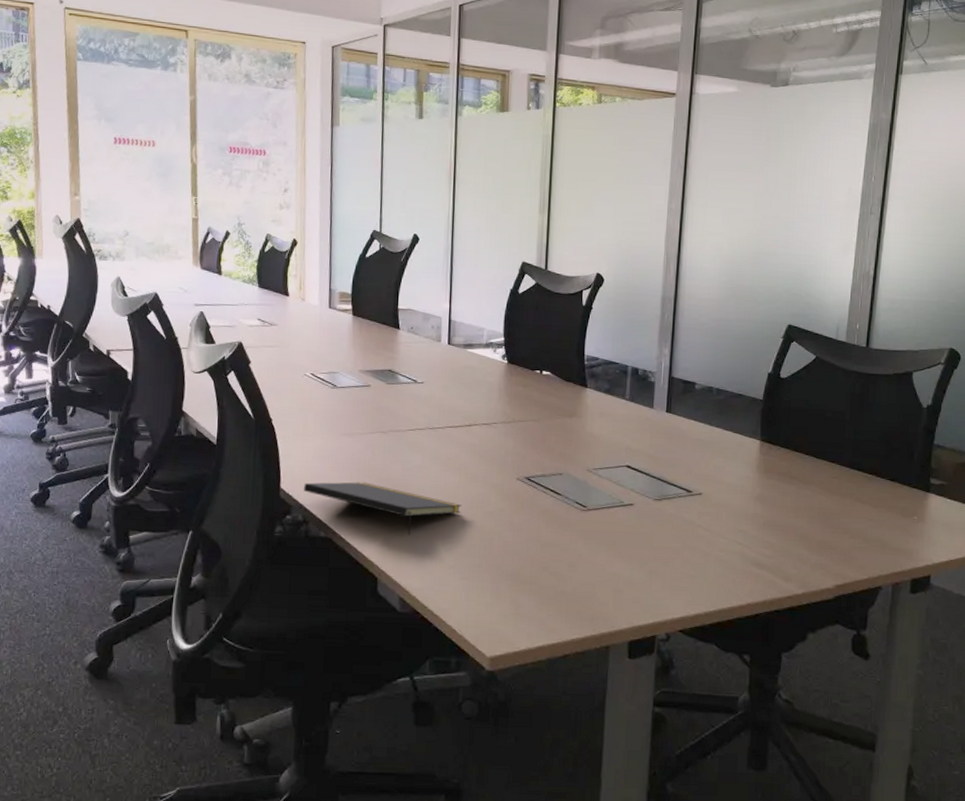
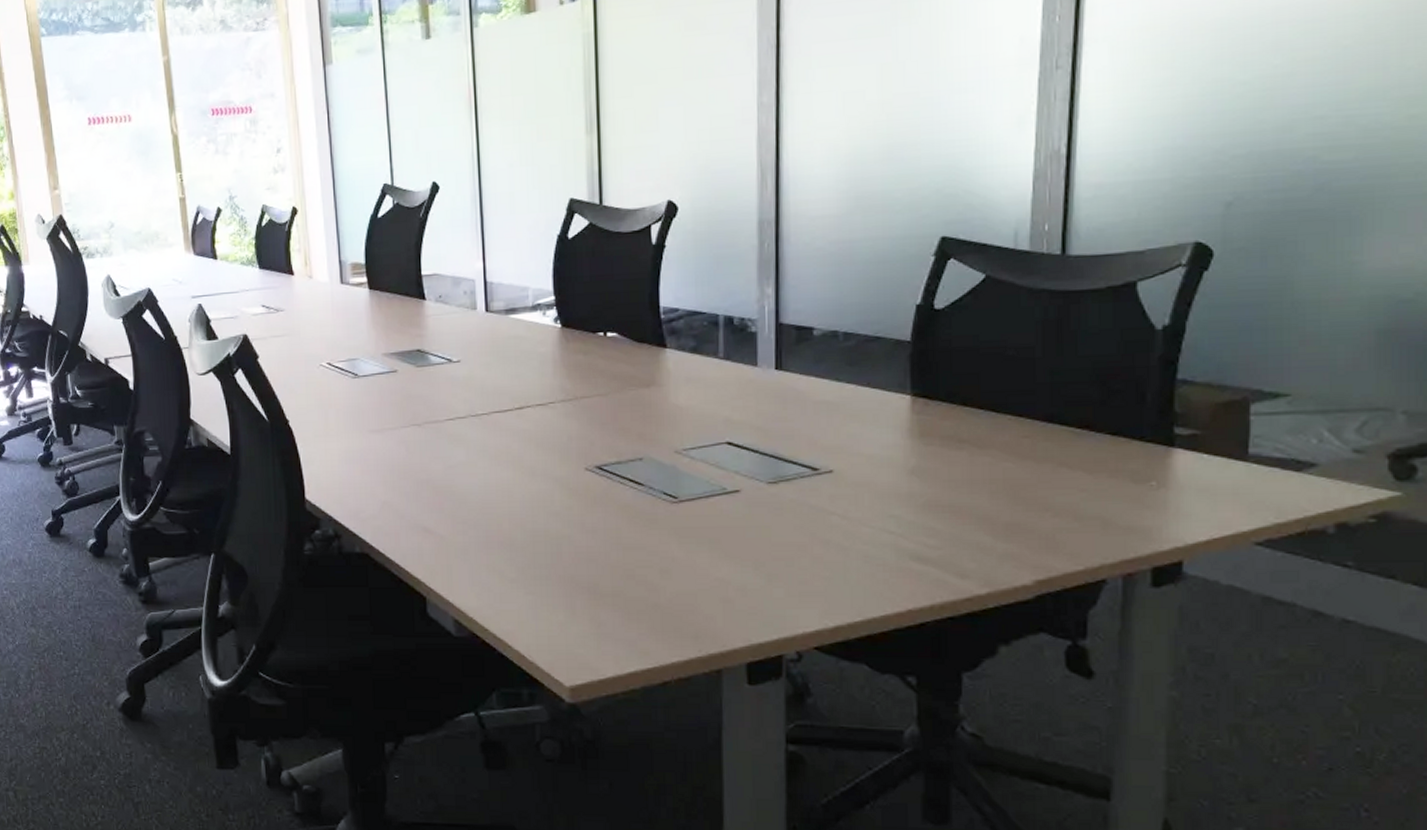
notepad: present [304,482,462,536] -> none [332,486,520,546]

